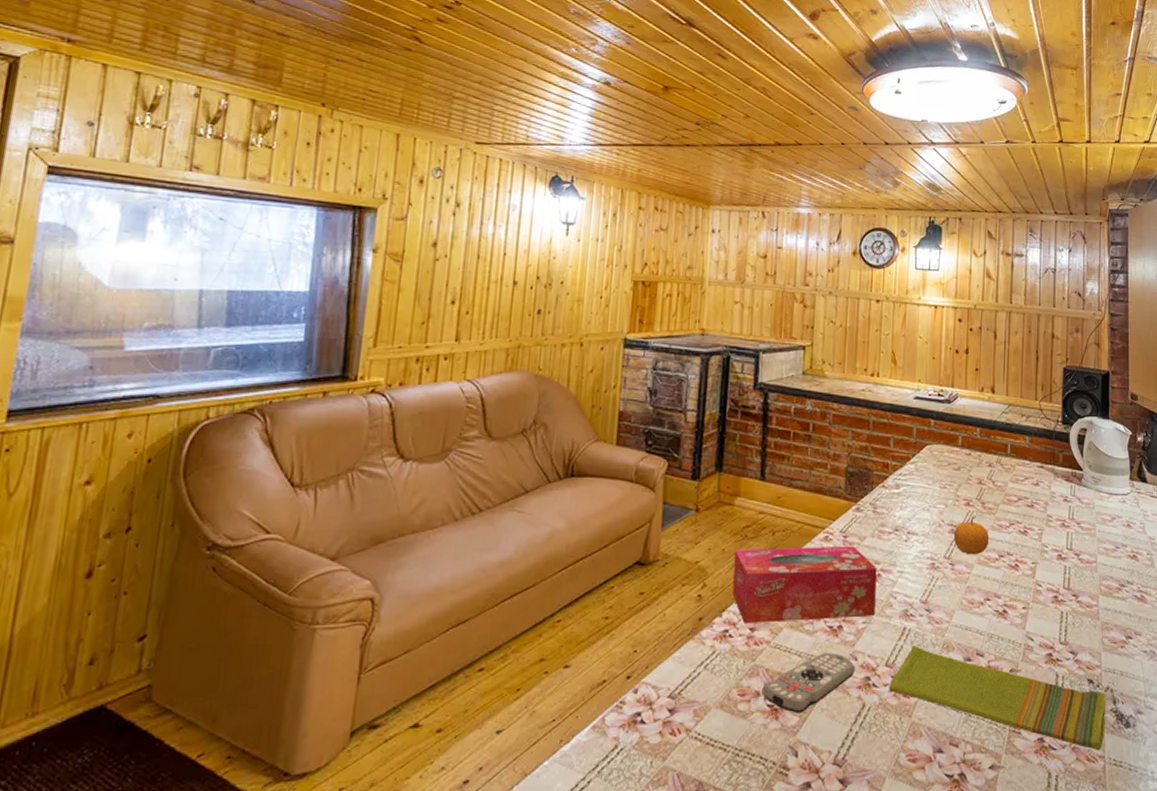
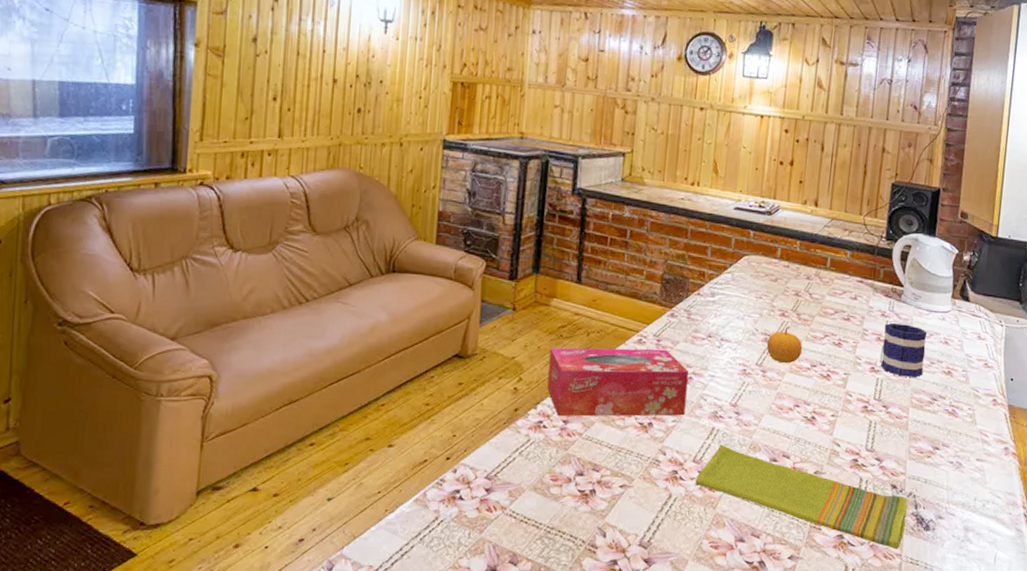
remote control: present [762,653,855,713] -> none [573,446,663,499]
mug: none [1067,507,1110,563] -> present [881,322,928,378]

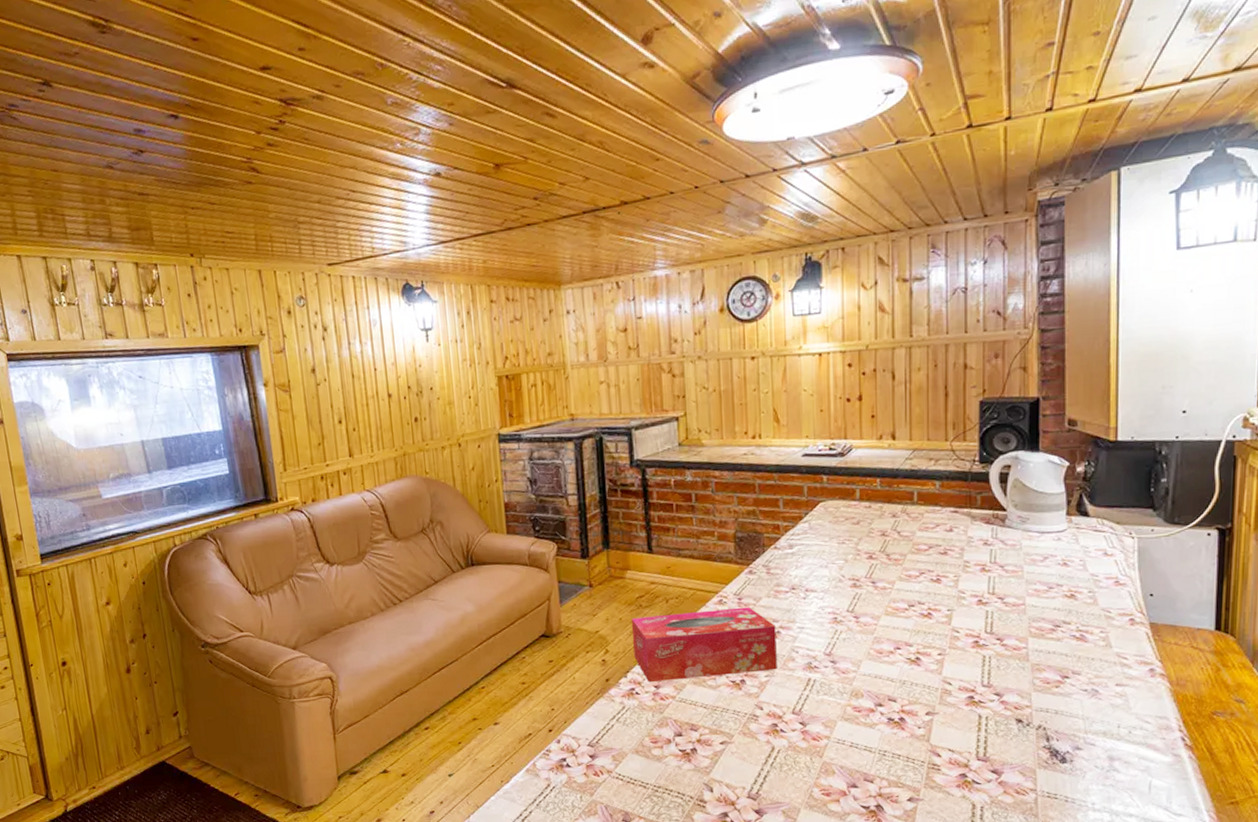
dish towel: present [695,444,908,550] -> none [797,694,1038,785]
fruit: present [766,326,803,364] -> none [856,568,897,607]
mug: present [881,322,928,378] -> none [988,550,1041,606]

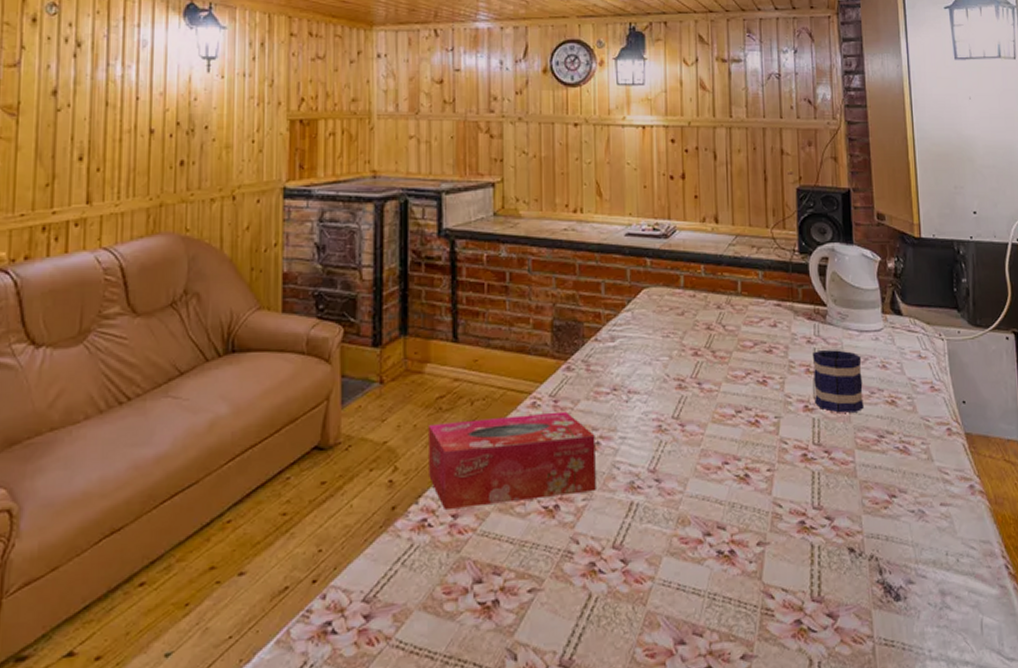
mug: none [988,550,1041,606] -> present [812,349,864,413]

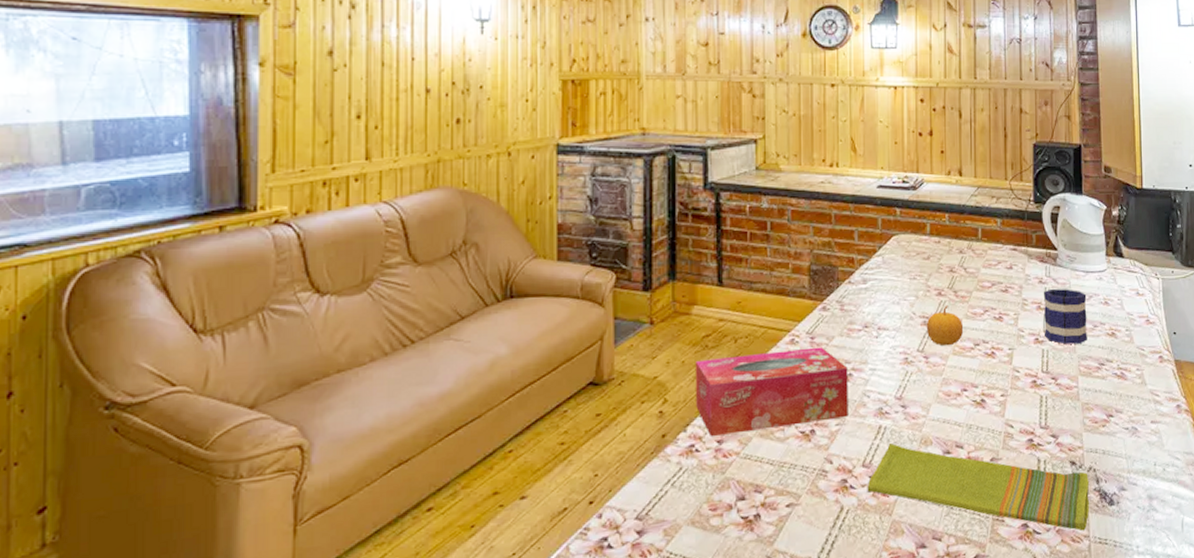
dish towel: none [618,521,872,631] -> present [867,442,1090,531]
fruit: none [681,367,724,413] -> present [926,305,964,346]

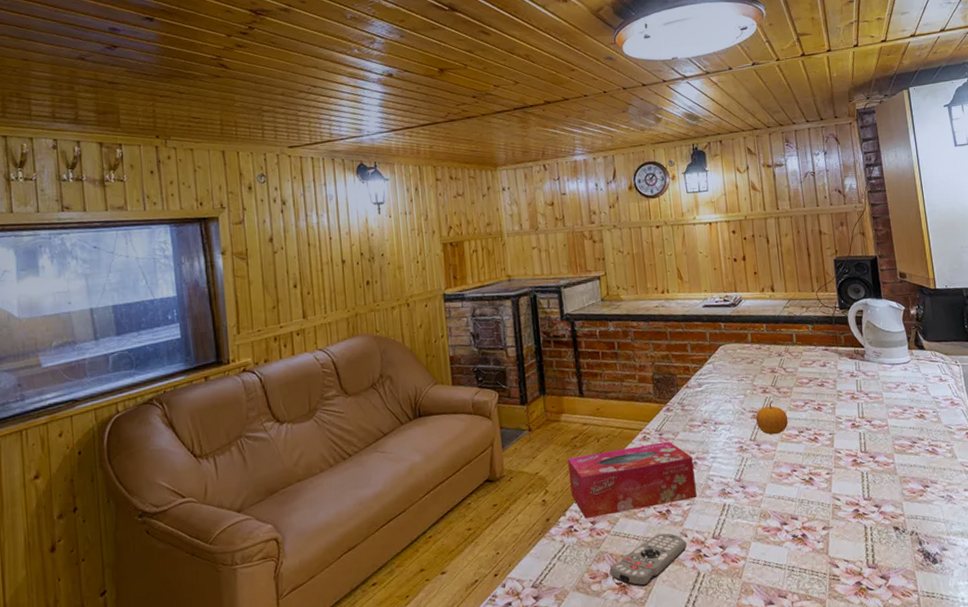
remote control: none [734,458,831,523] -> present [609,533,687,587]
dish towel: present [867,442,1090,531] -> none [718,517,916,587]
mug: present [1043,288,1087,345] -> none [855,380,899,428]

